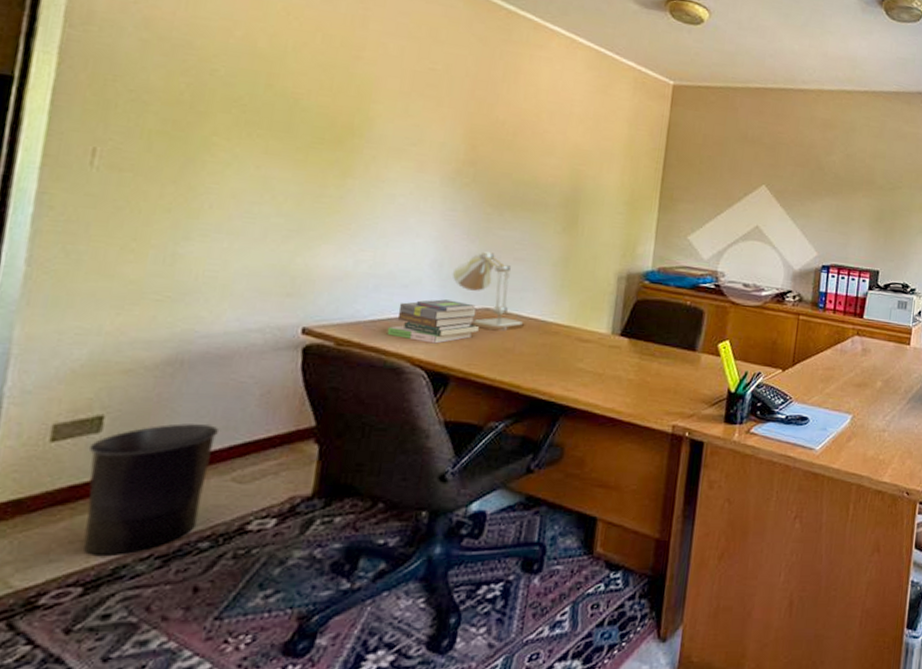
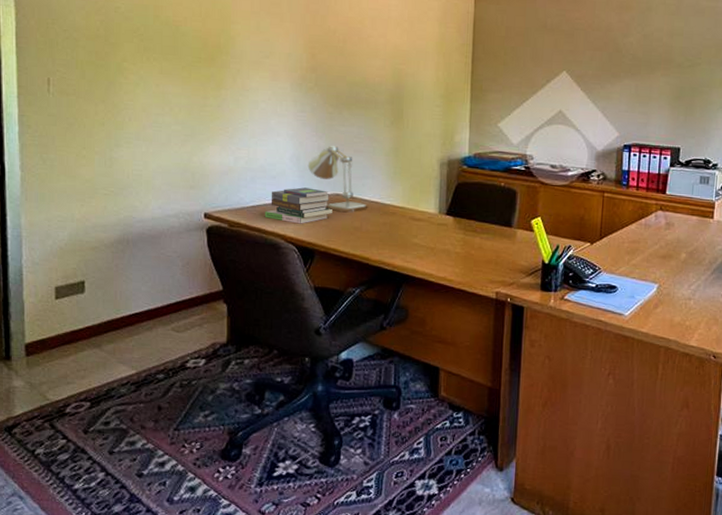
waste bin: present [82,423,218,557] -> none [79,287,158,382]

